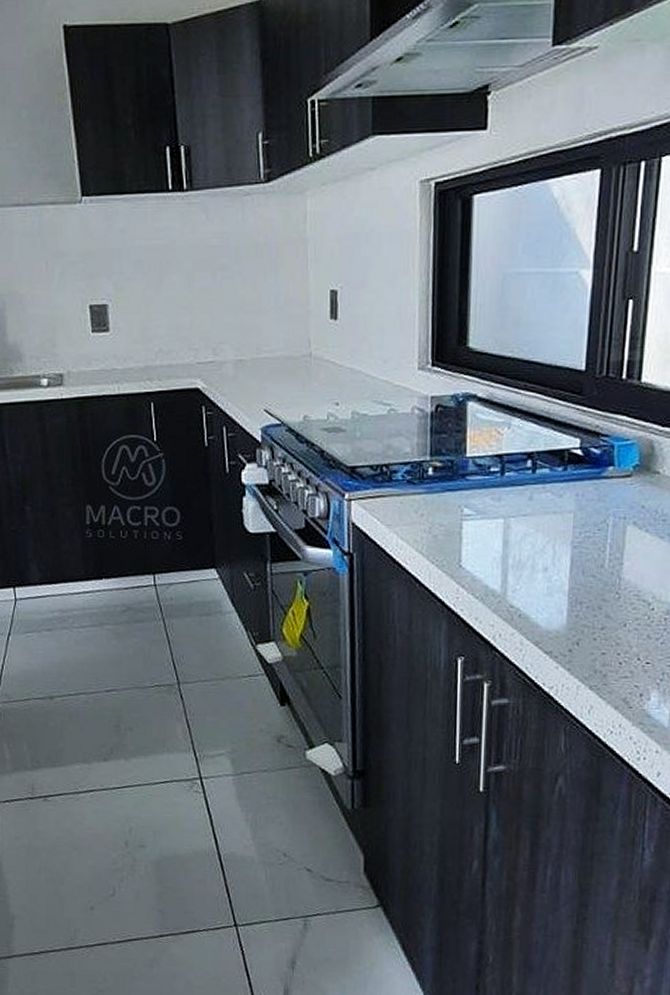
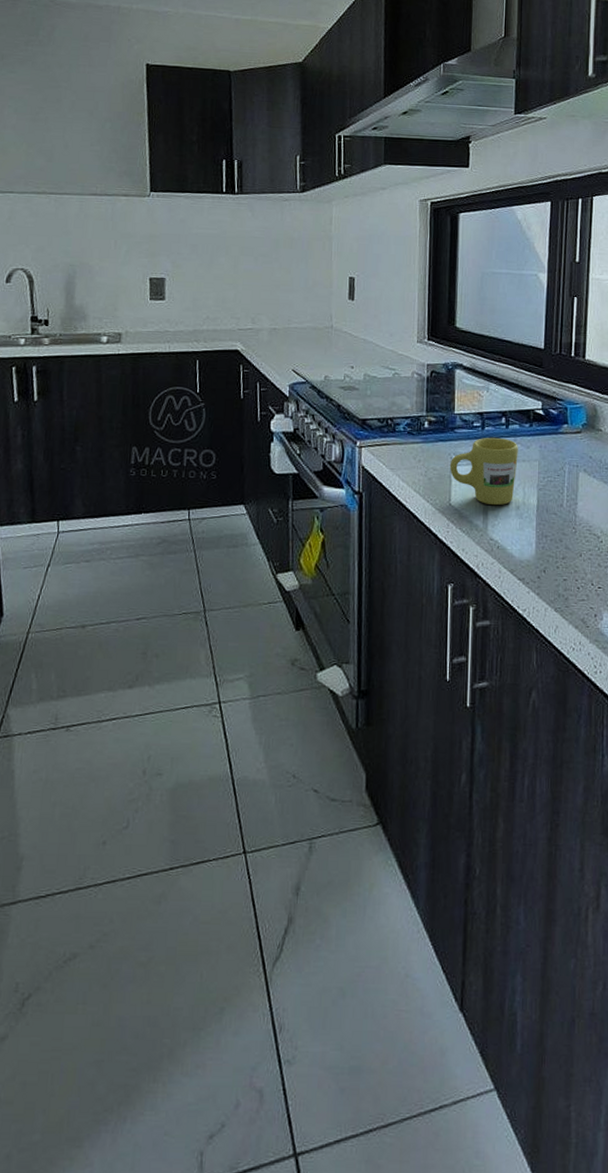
mug: none [459,484,548,566] -> present [449,437,518,505]

